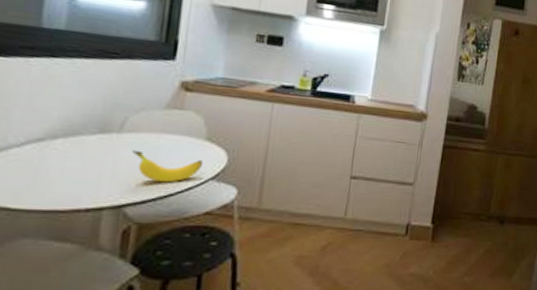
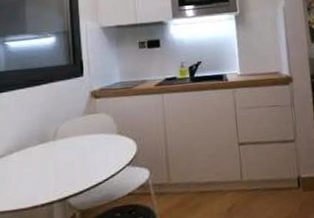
banana: present [133,150,202,183] -> none [66,151,118,175]

